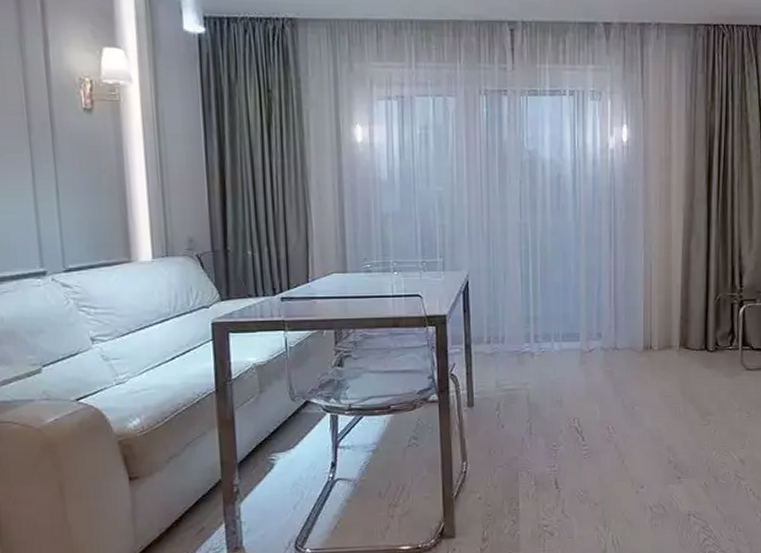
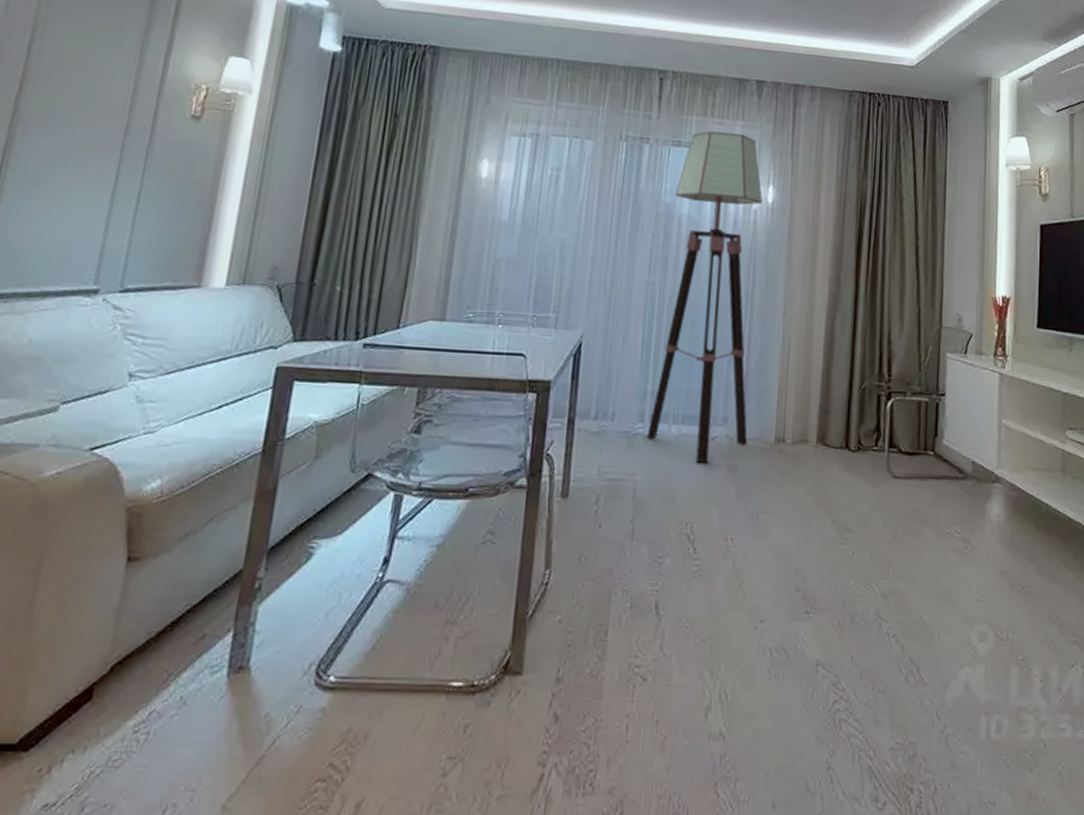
floor lamp: none [534,78,619,371] -> present [647,131,763,463]

